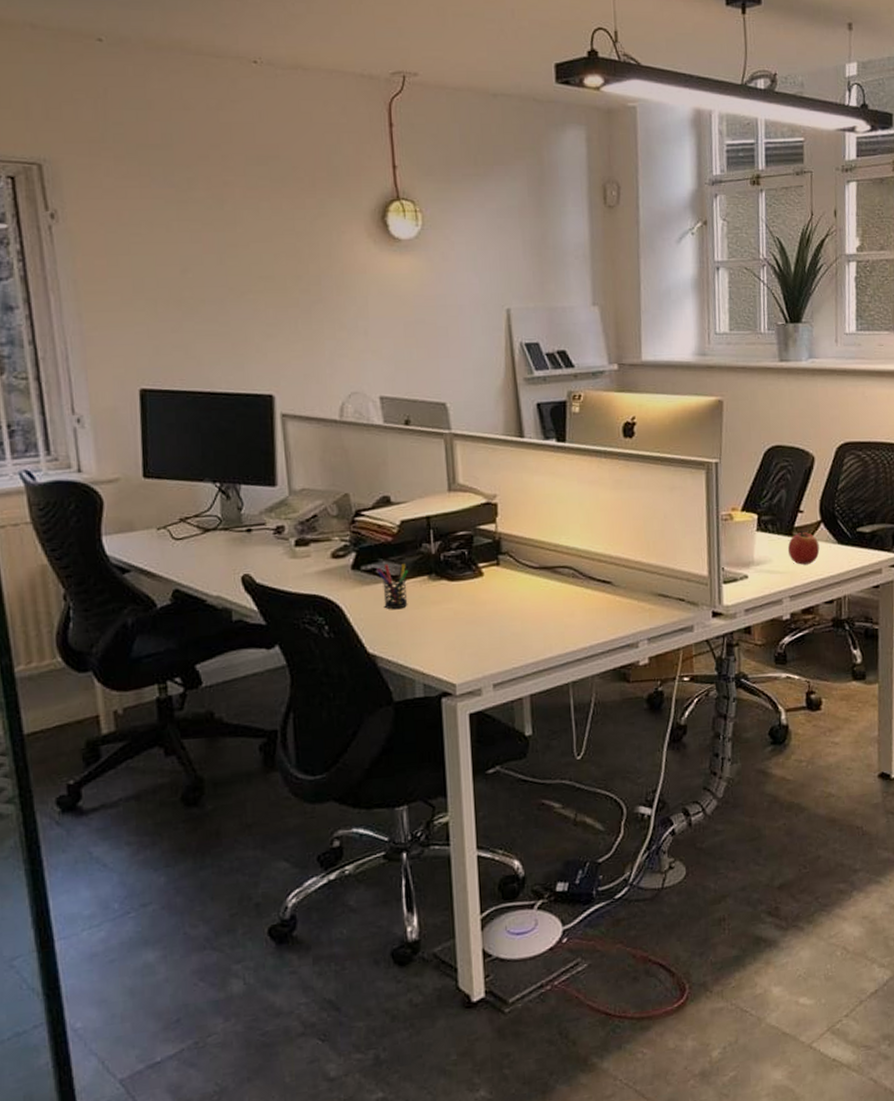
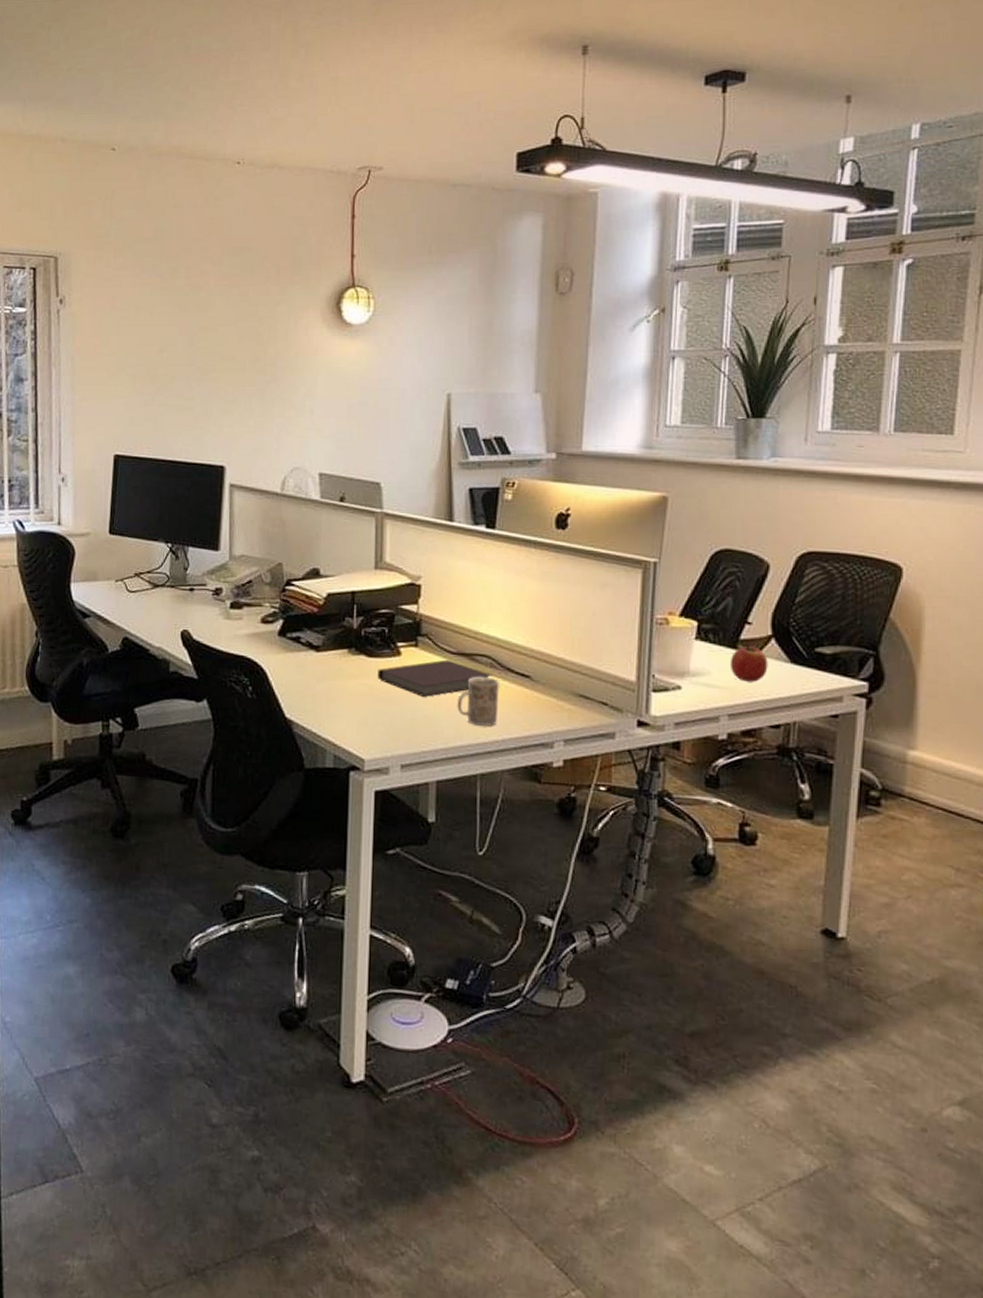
pen holder: present [376,564,408,610] -> none [300,633,329,679]
notebook: none [461,575,577,614] -> present [377,659,494,697]
mug: none [543,587,584,636] -> present [457,676,499,726]

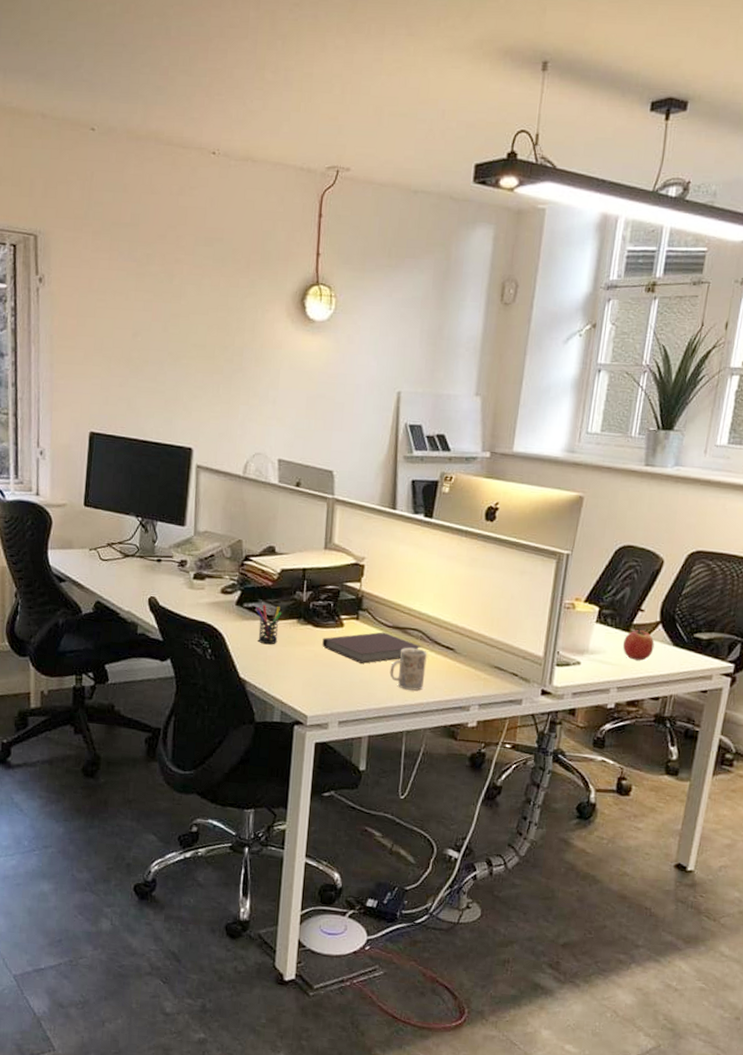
pen holder: none [300,633,329,679] -> present [255,604,281,645]

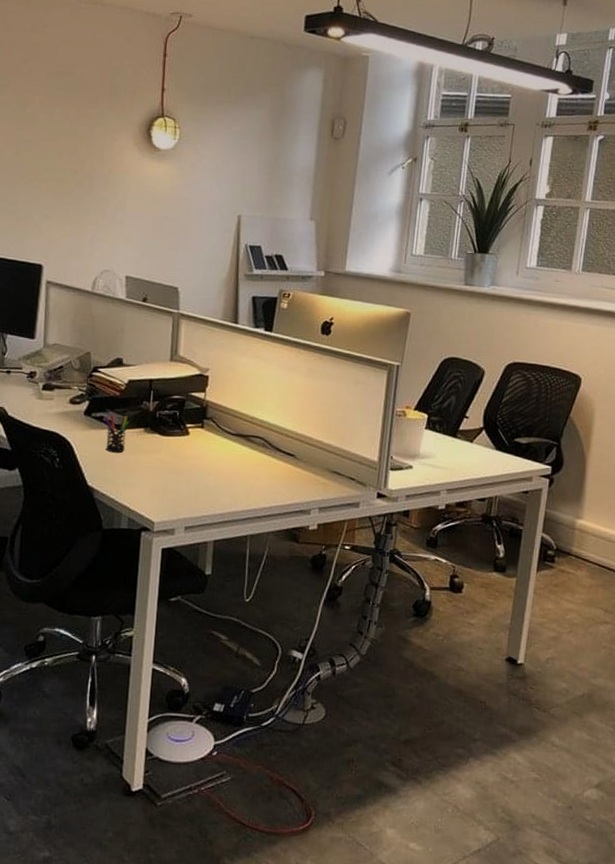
notebook: present [322,632,423,664] -> none [168,439,265,470]
mug: present [389,647,427,691] -> none [233,454,269,496]
apple: present [622,628,655,661] -> none [450,433,479,464]

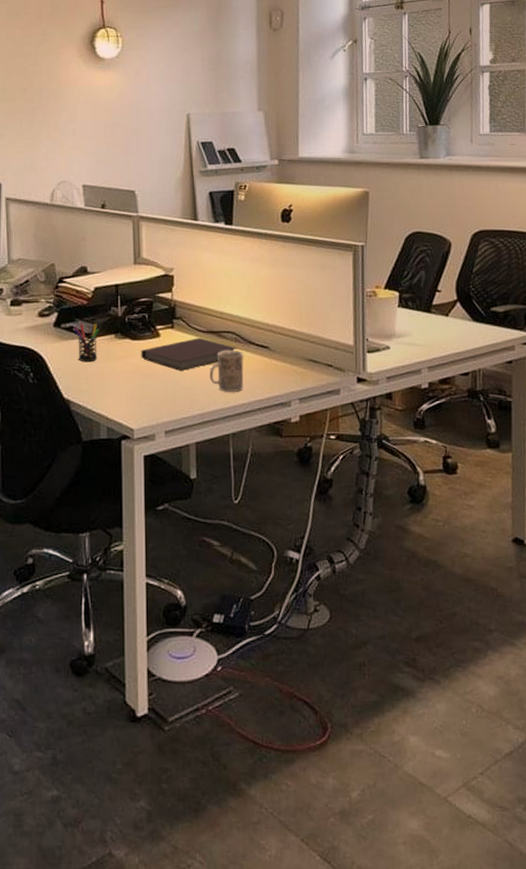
notebook: none [168,439,265,470] -> present [141,338,238,371]
mug: none [233,454,269,496] -> present [209,350,244,392]

